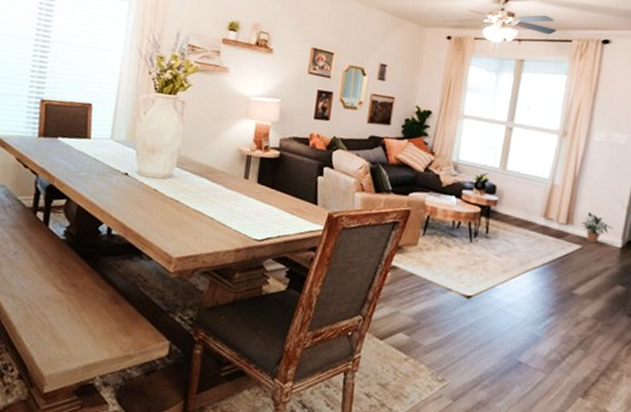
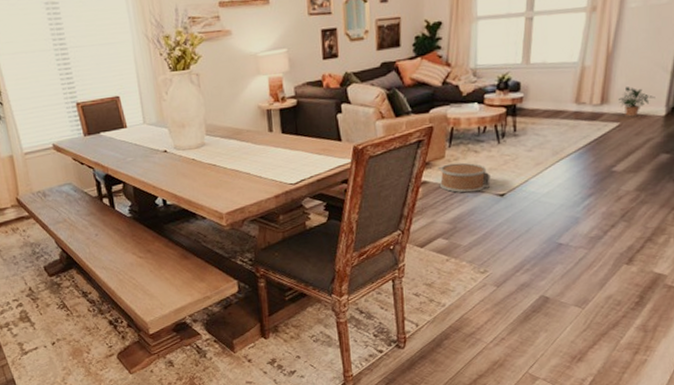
basket: none [408,252,459,289] -> present [438,162,491,193]

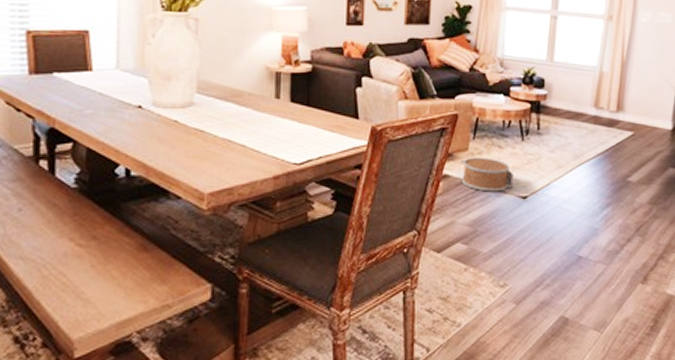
potted plant: present [619,87,656,117] -> none [632,97,663,128]

